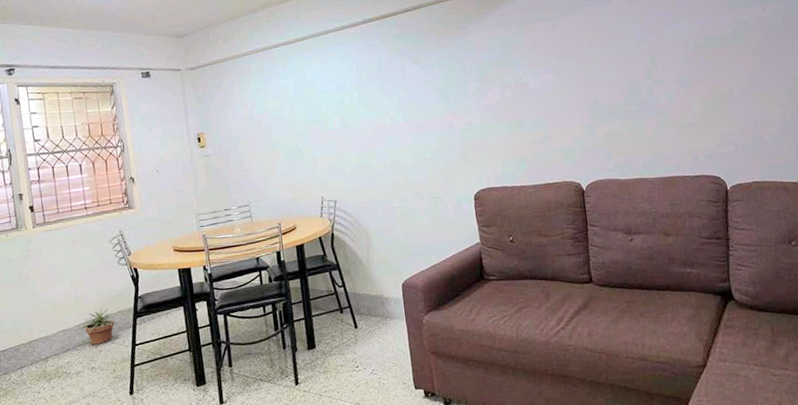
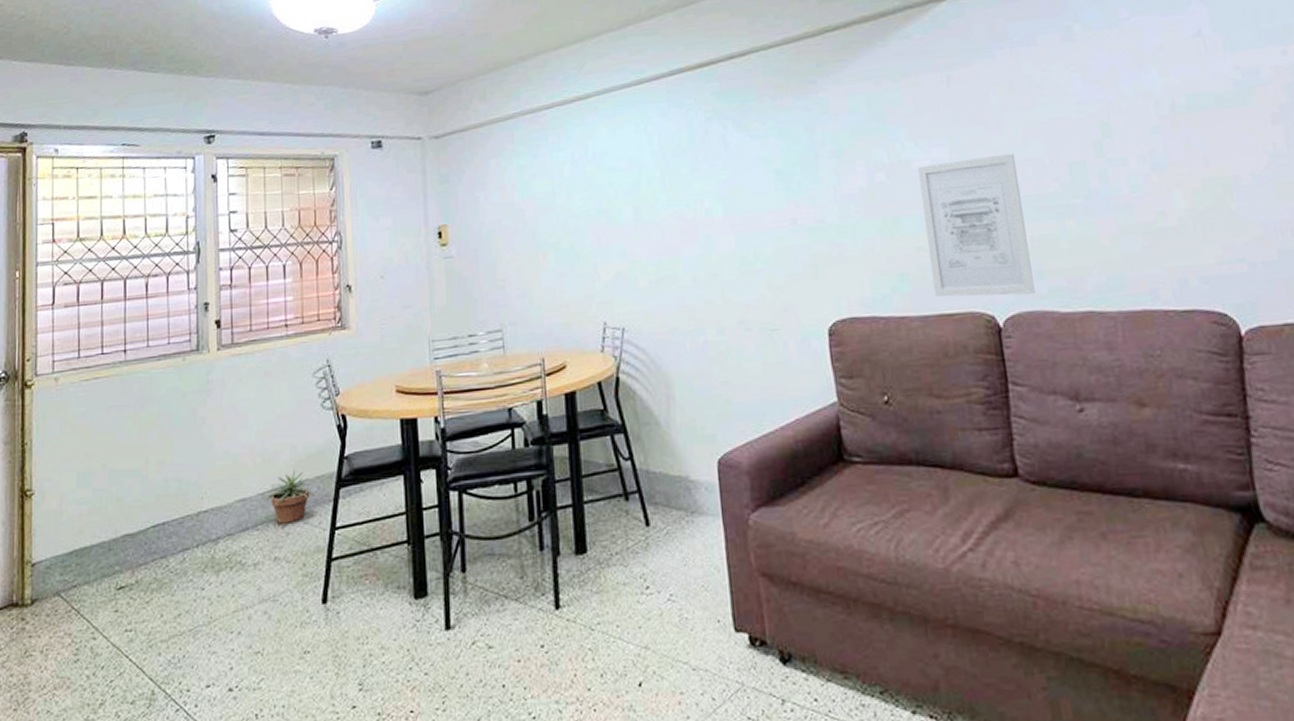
wall art: none [533,76,606,173] -> present [917,153,1035,298]

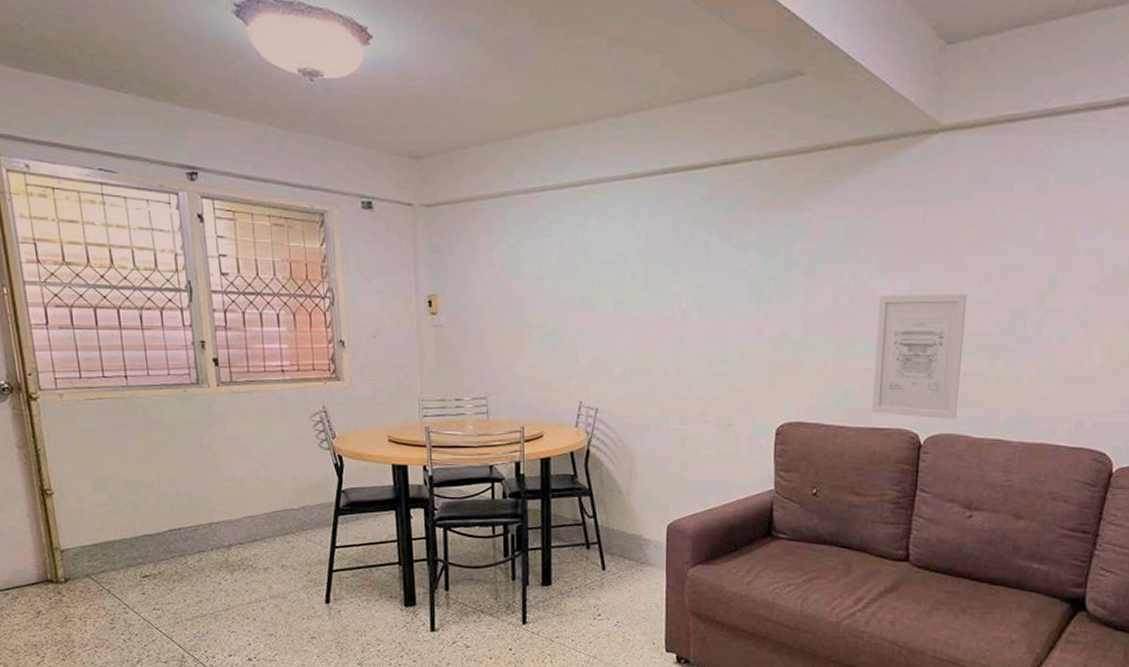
potted plant: present [266,469,316,524] -> none [272,496,317,539]

